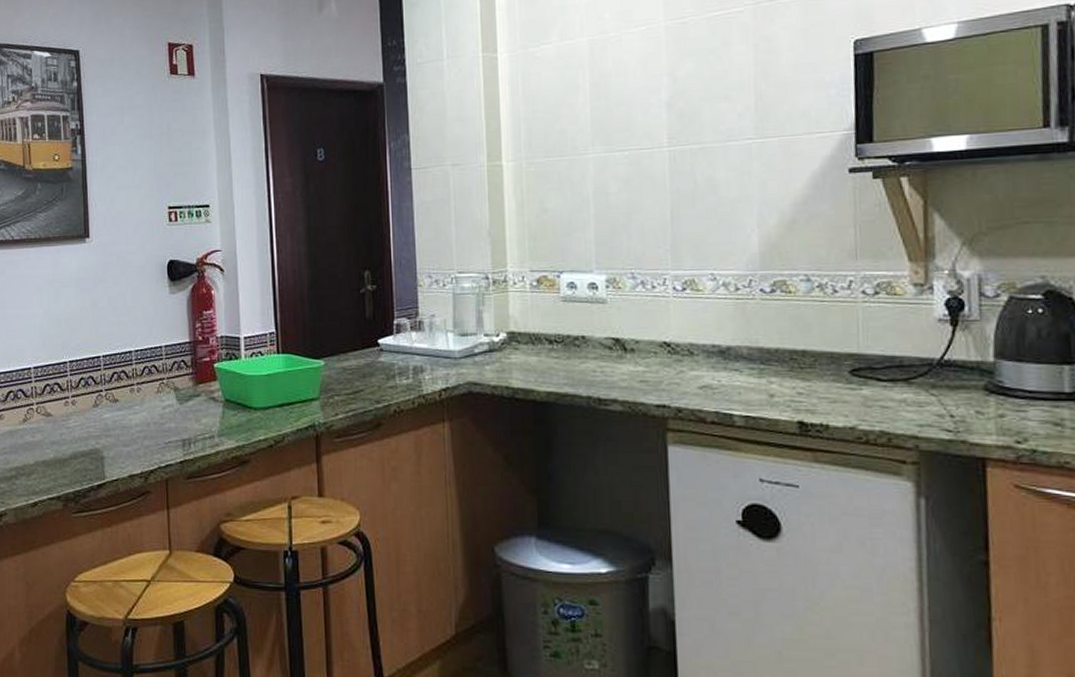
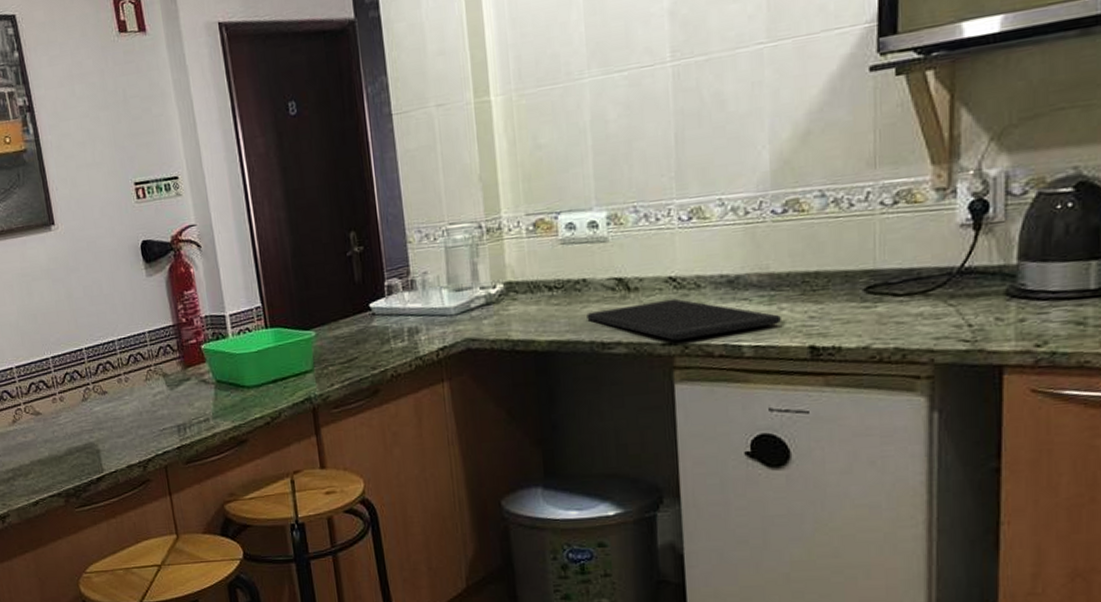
cutting board: none [584,363,770,404] -> present [587,298,781,341]

